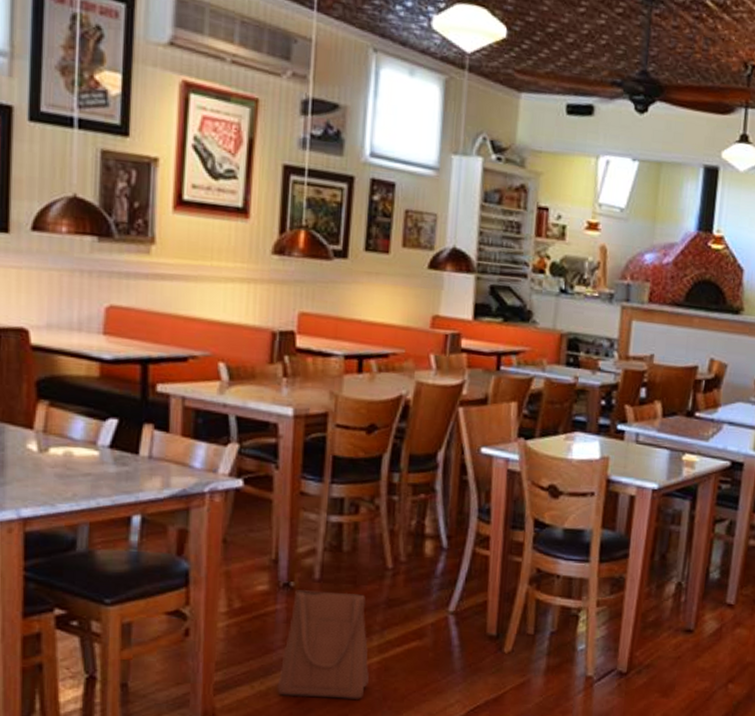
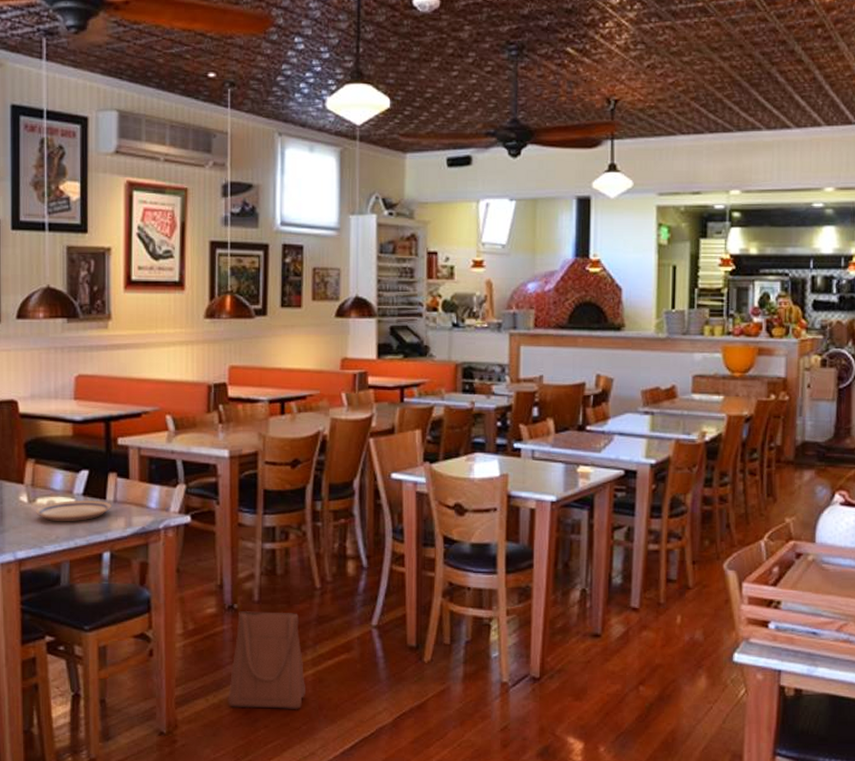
plate: none [48,453,145,478] -> present [36,500,111,522]

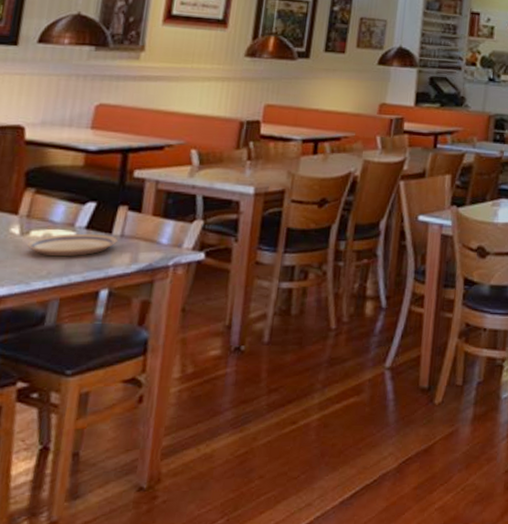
shopping bag: present [228,611,305,710] -> none [221,353,310,458]

